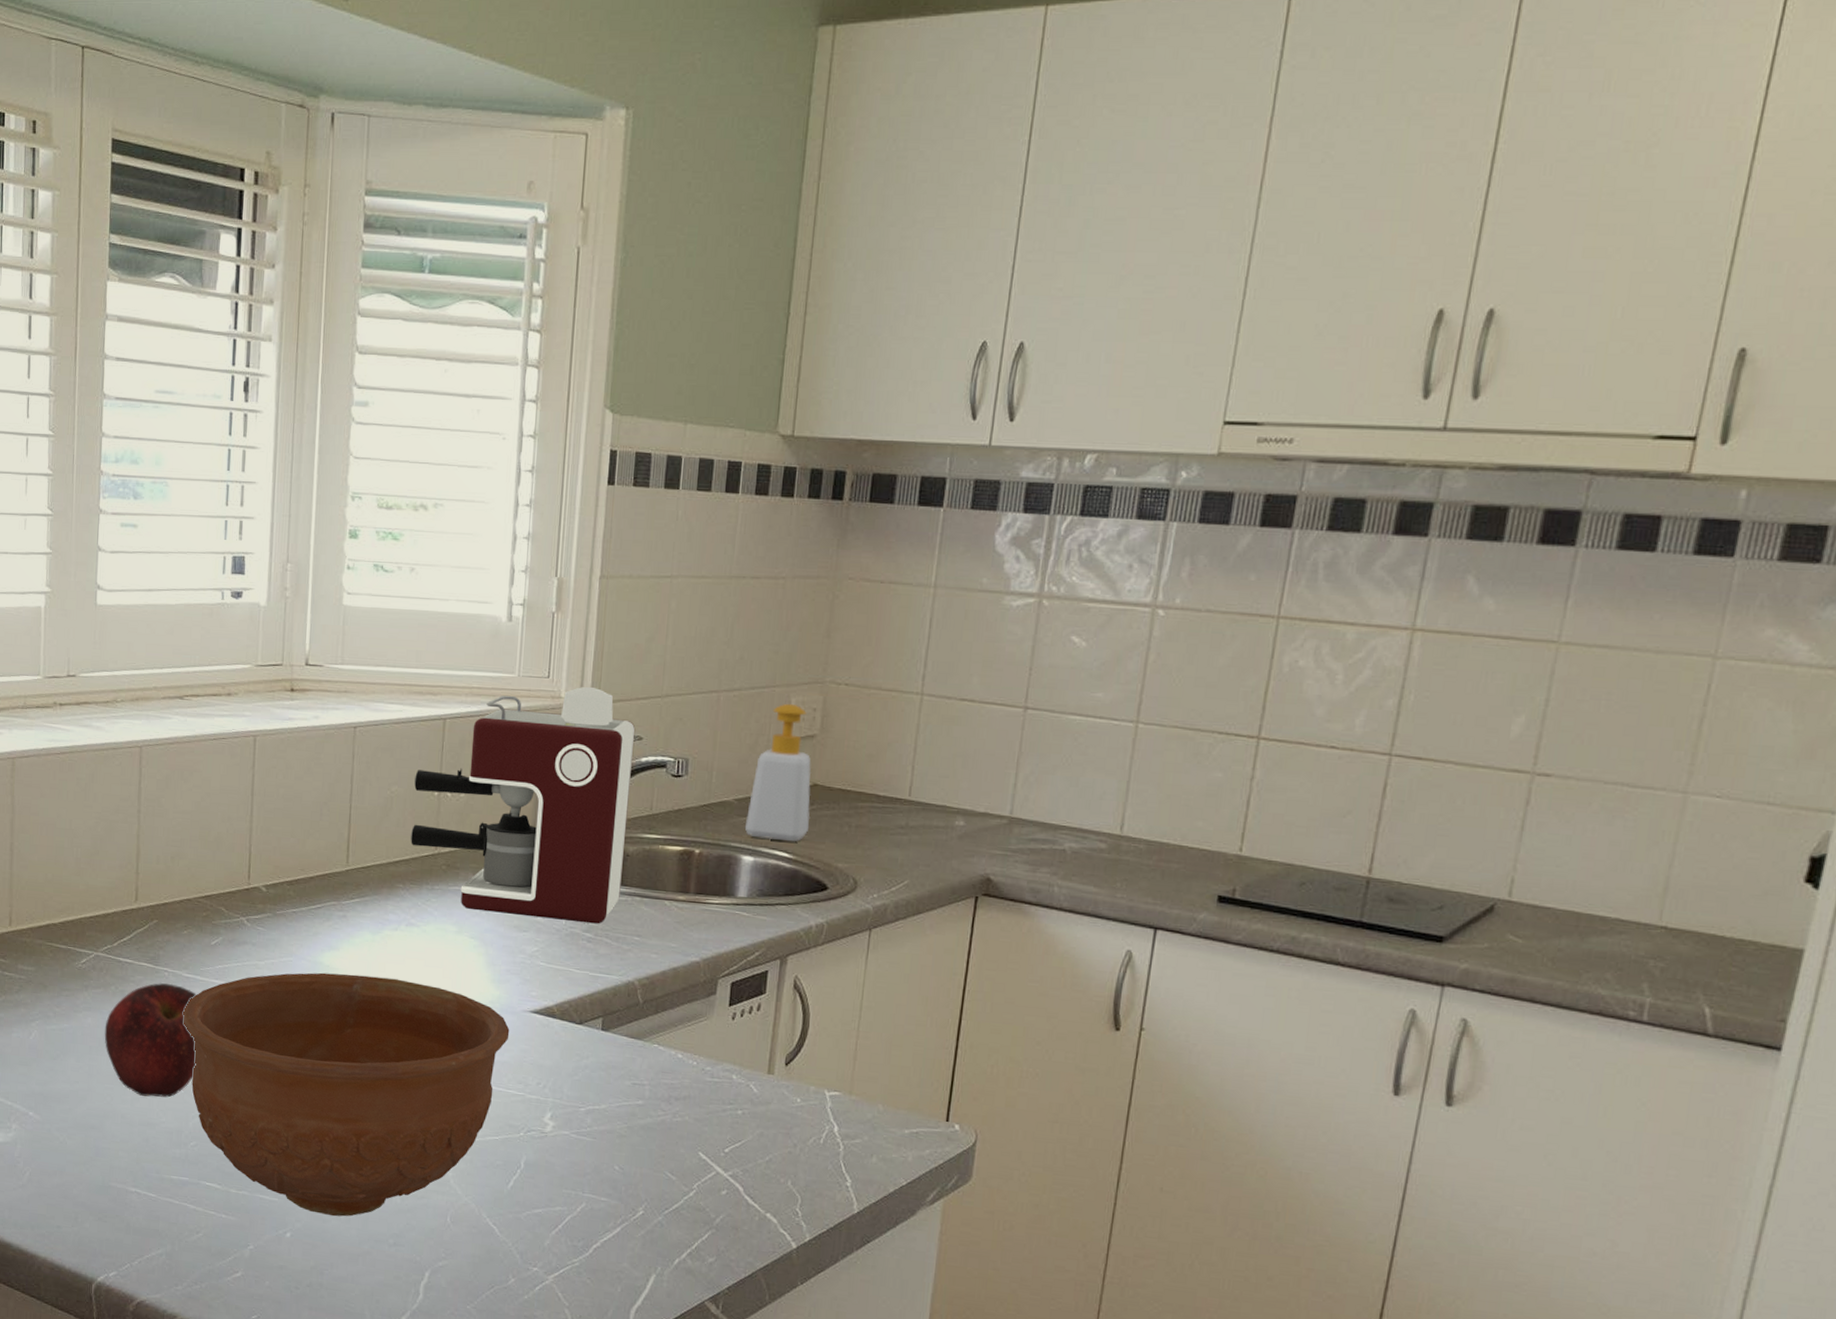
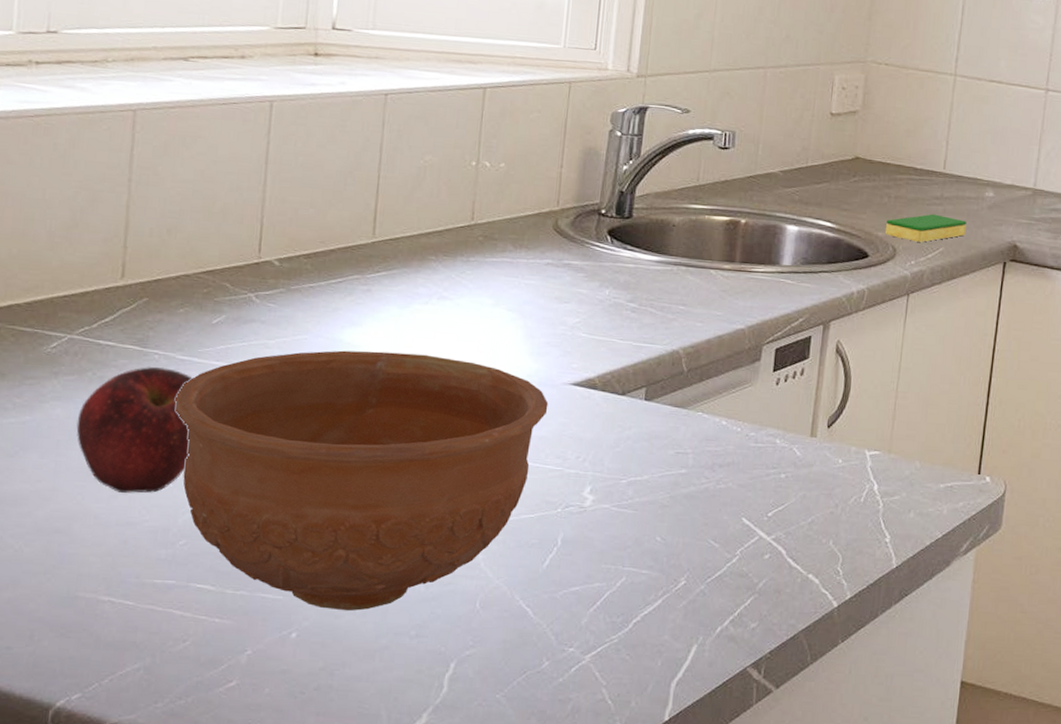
coffee maker: present [410,686,636,924] -> none [444,59,683,294]
soap bottle: present [744,703,811,842] -> none [789,80,854,212]
dish sponge: none [845,844,934,874] -> present [884,214,967,242]

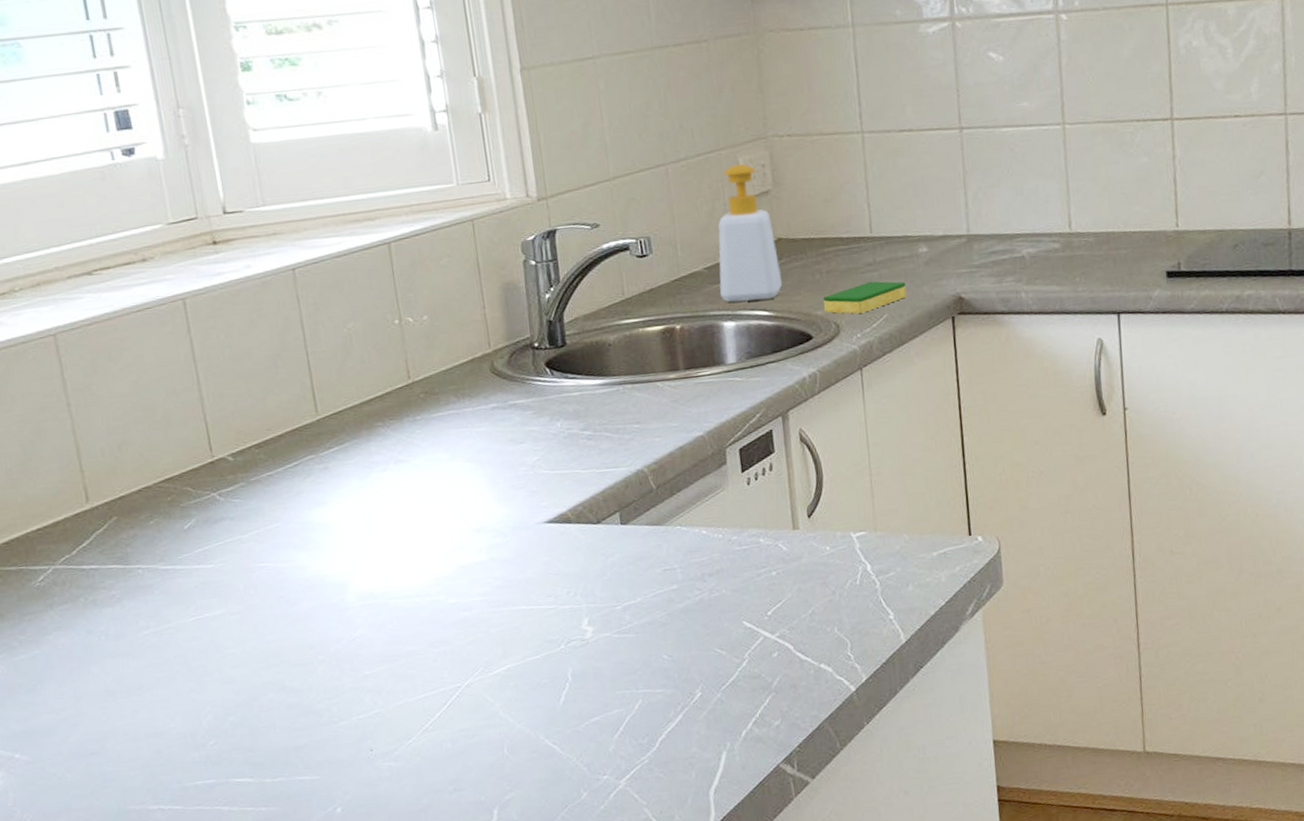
apple: present [76,366,193,493] -> none [82,580,197,707]
bowl: present [175,350,549,611] -> none [169,519,529,780]
soap bottle: none [789,80,854,212] -> present [718,163,783,302]

